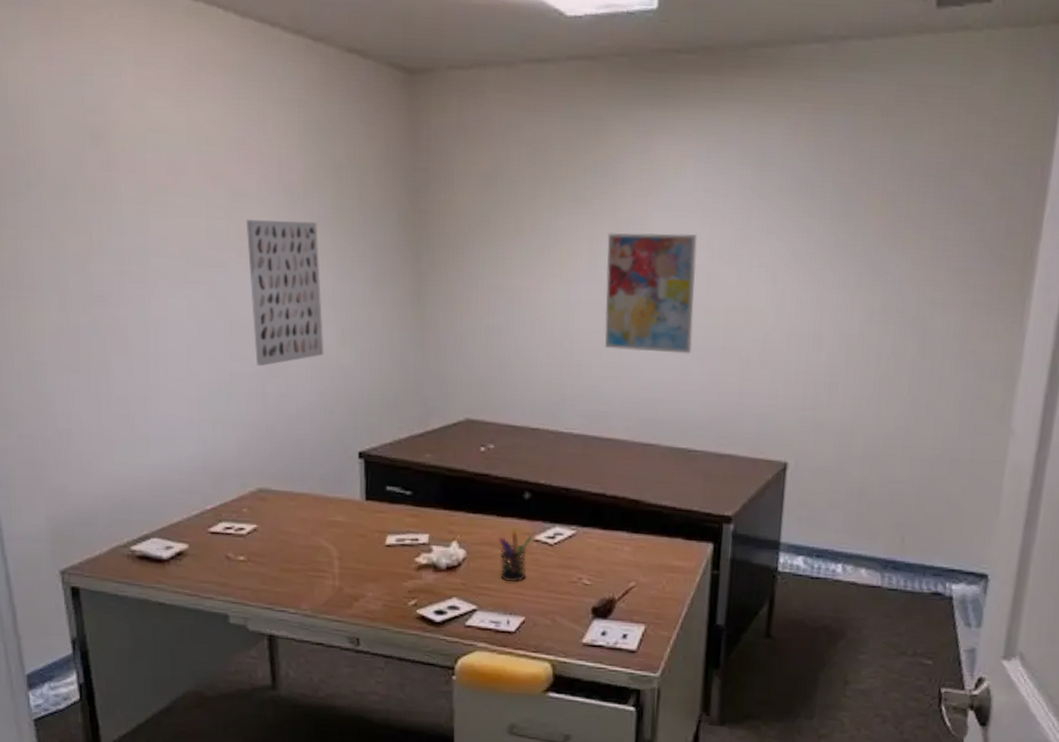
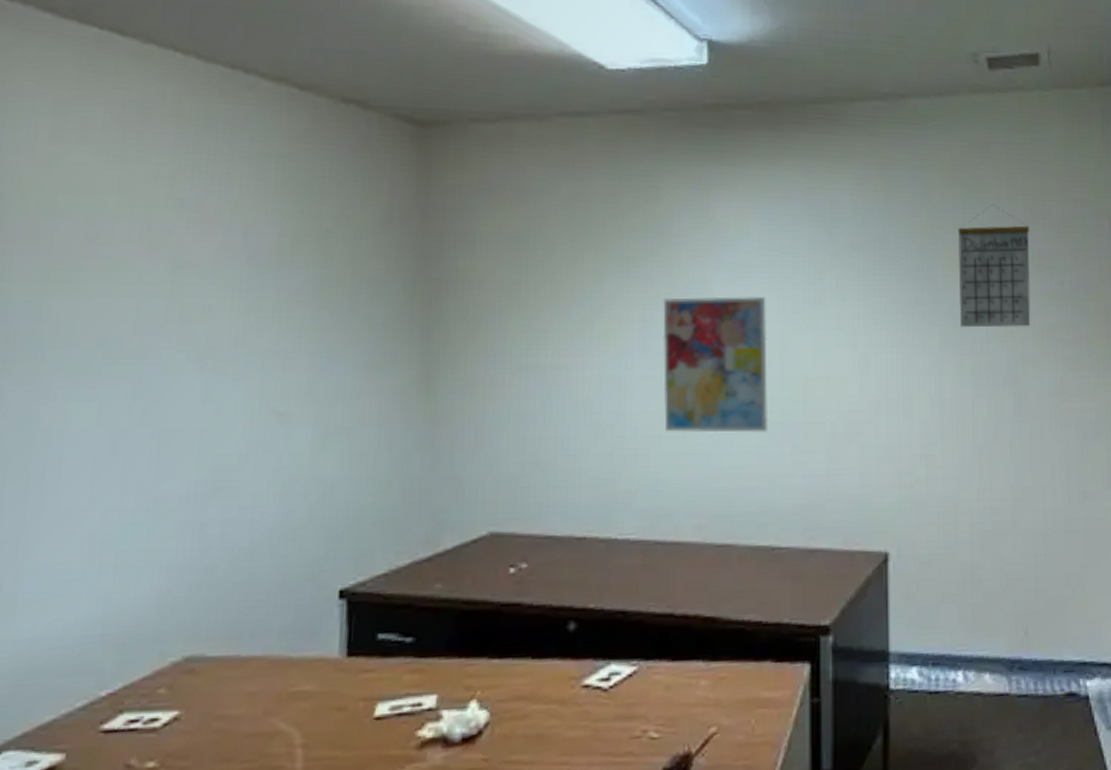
wall art: present [246,220,324,367] -> none [193,296,296,485]
pen holder: present [498,528,533,582] -> none [534,673,581,749]
calendar: none [876,150,957,272] -> present [958,205,1031,328]

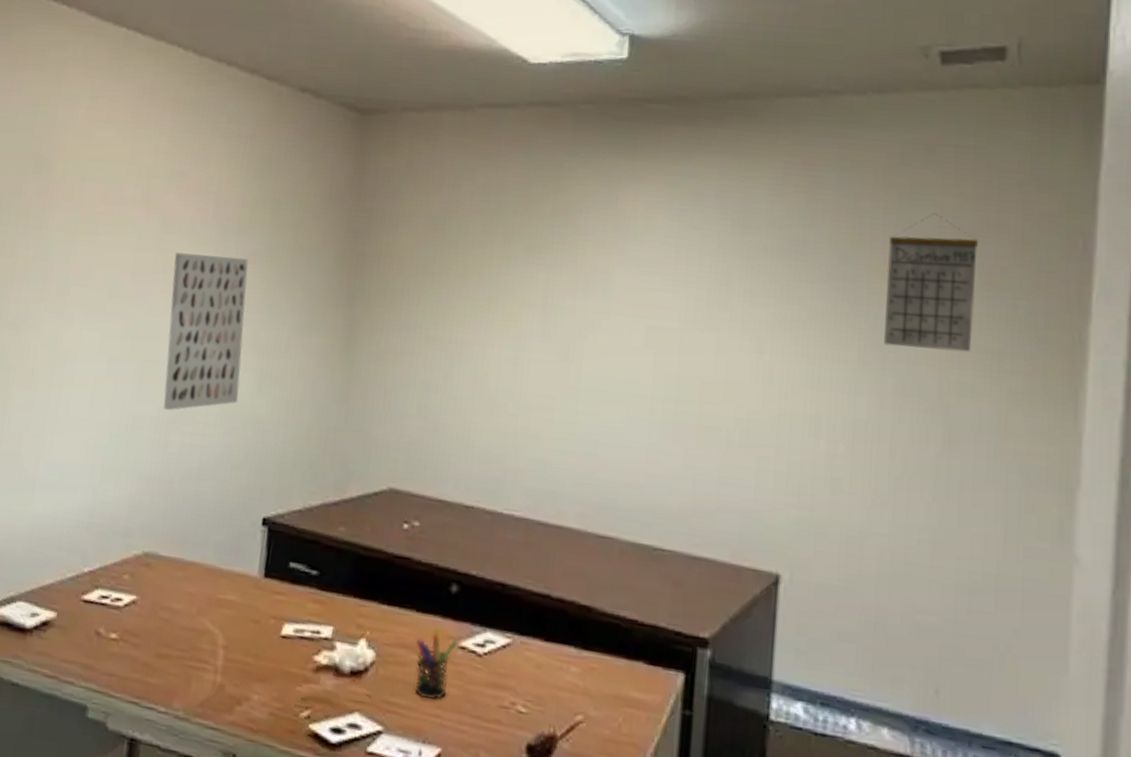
wall art: none [193,296,296,485] -> present [163,252,249,411]
pen holder: none [534,673,581,749] -> present [414,629,458,700]
wall art: present [662,296,769,433] -> none [557,286,668,430]

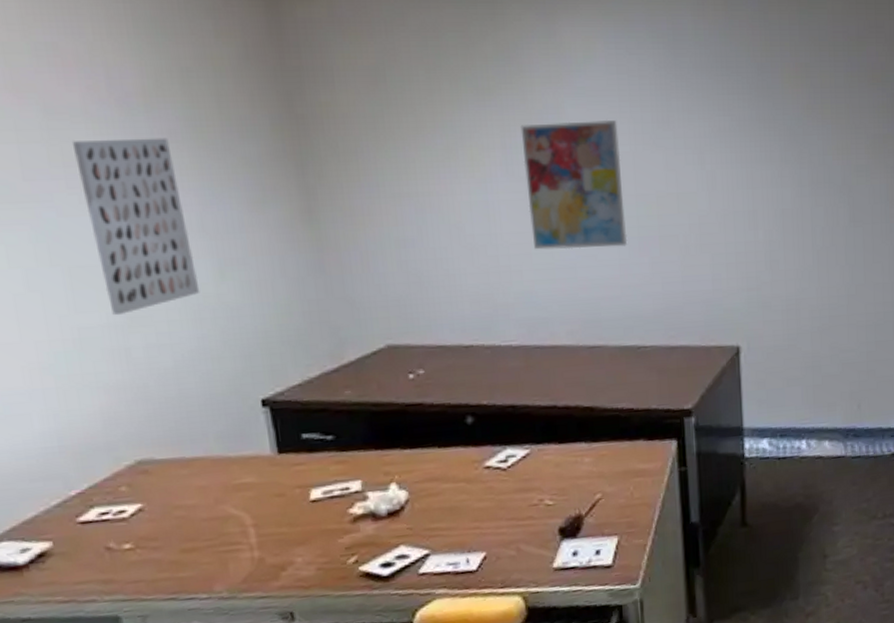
pen holder: present [414,629,458,700] -> none [443,458,483,518]
wall art: none [557,286,668,430] -> present [520,119,628,250]
calendar: present [884,213,978,353] -> none [796,20,864,142]

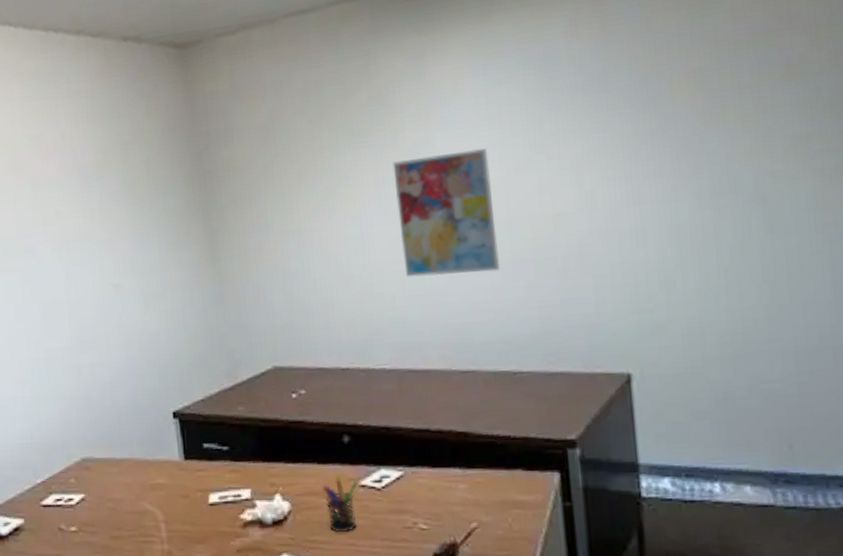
wall art: present [71,137,200,316] -> none [49,198,130,340]
pen holder: none [443,458,483,518] -> present [322,475,359,533]

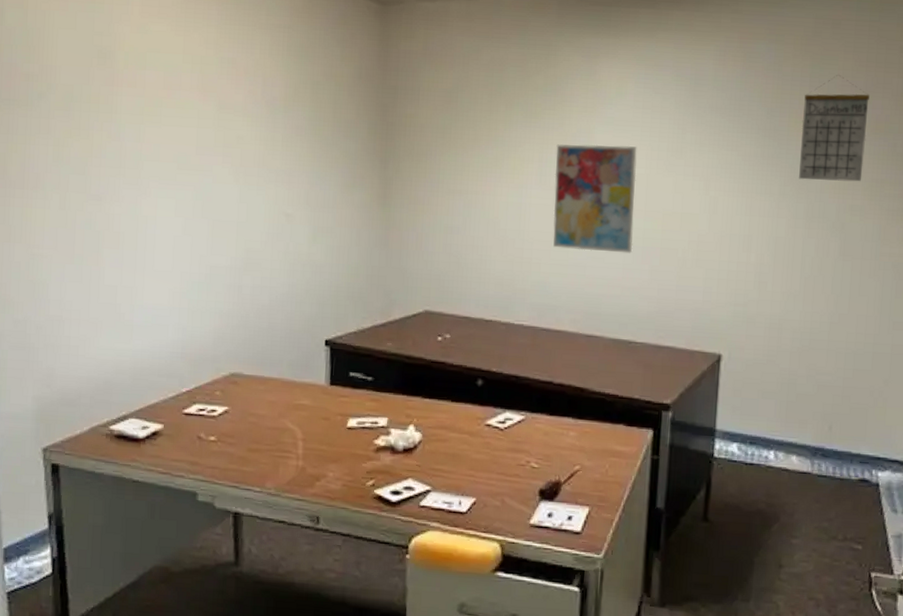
pen holder: present [322,475,359,533] -> none [452,413,485,464]
calendar: none [686,18,780,152] -> present [799,75,870,182]

